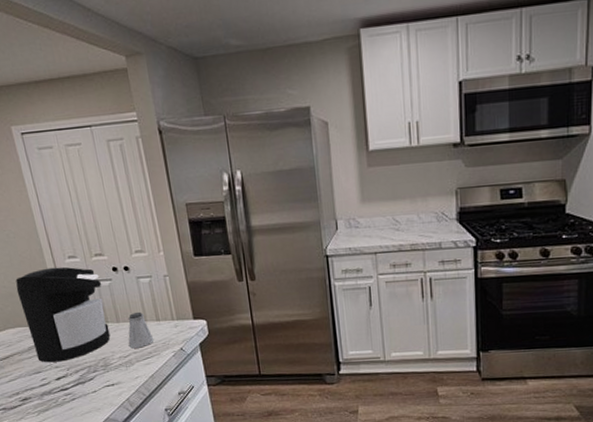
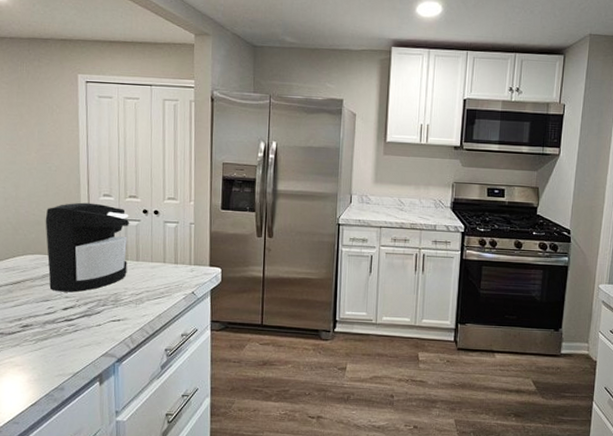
saltshaker: present [127,311,154,349] -> none [143,253,169,288]

